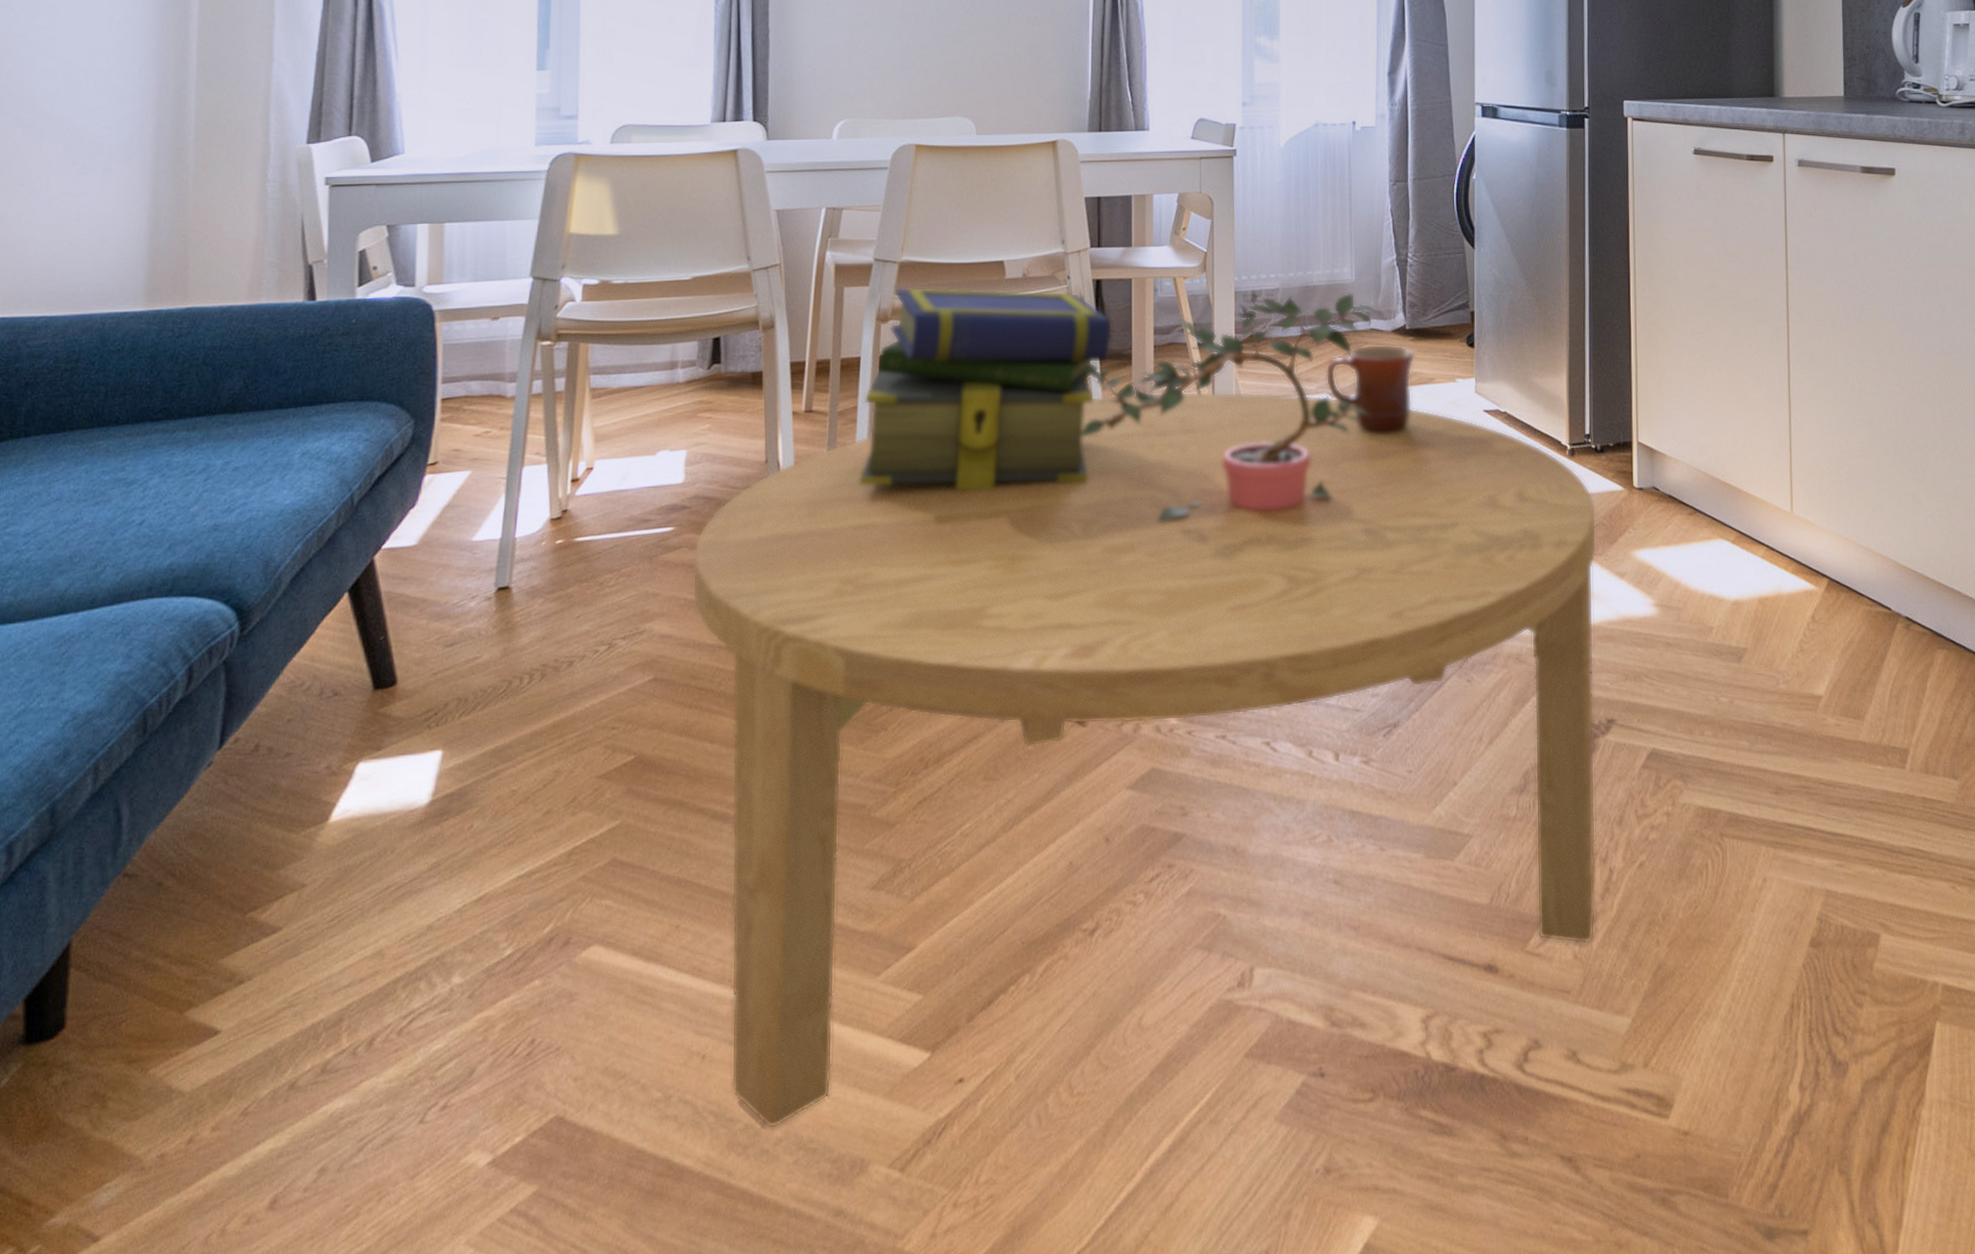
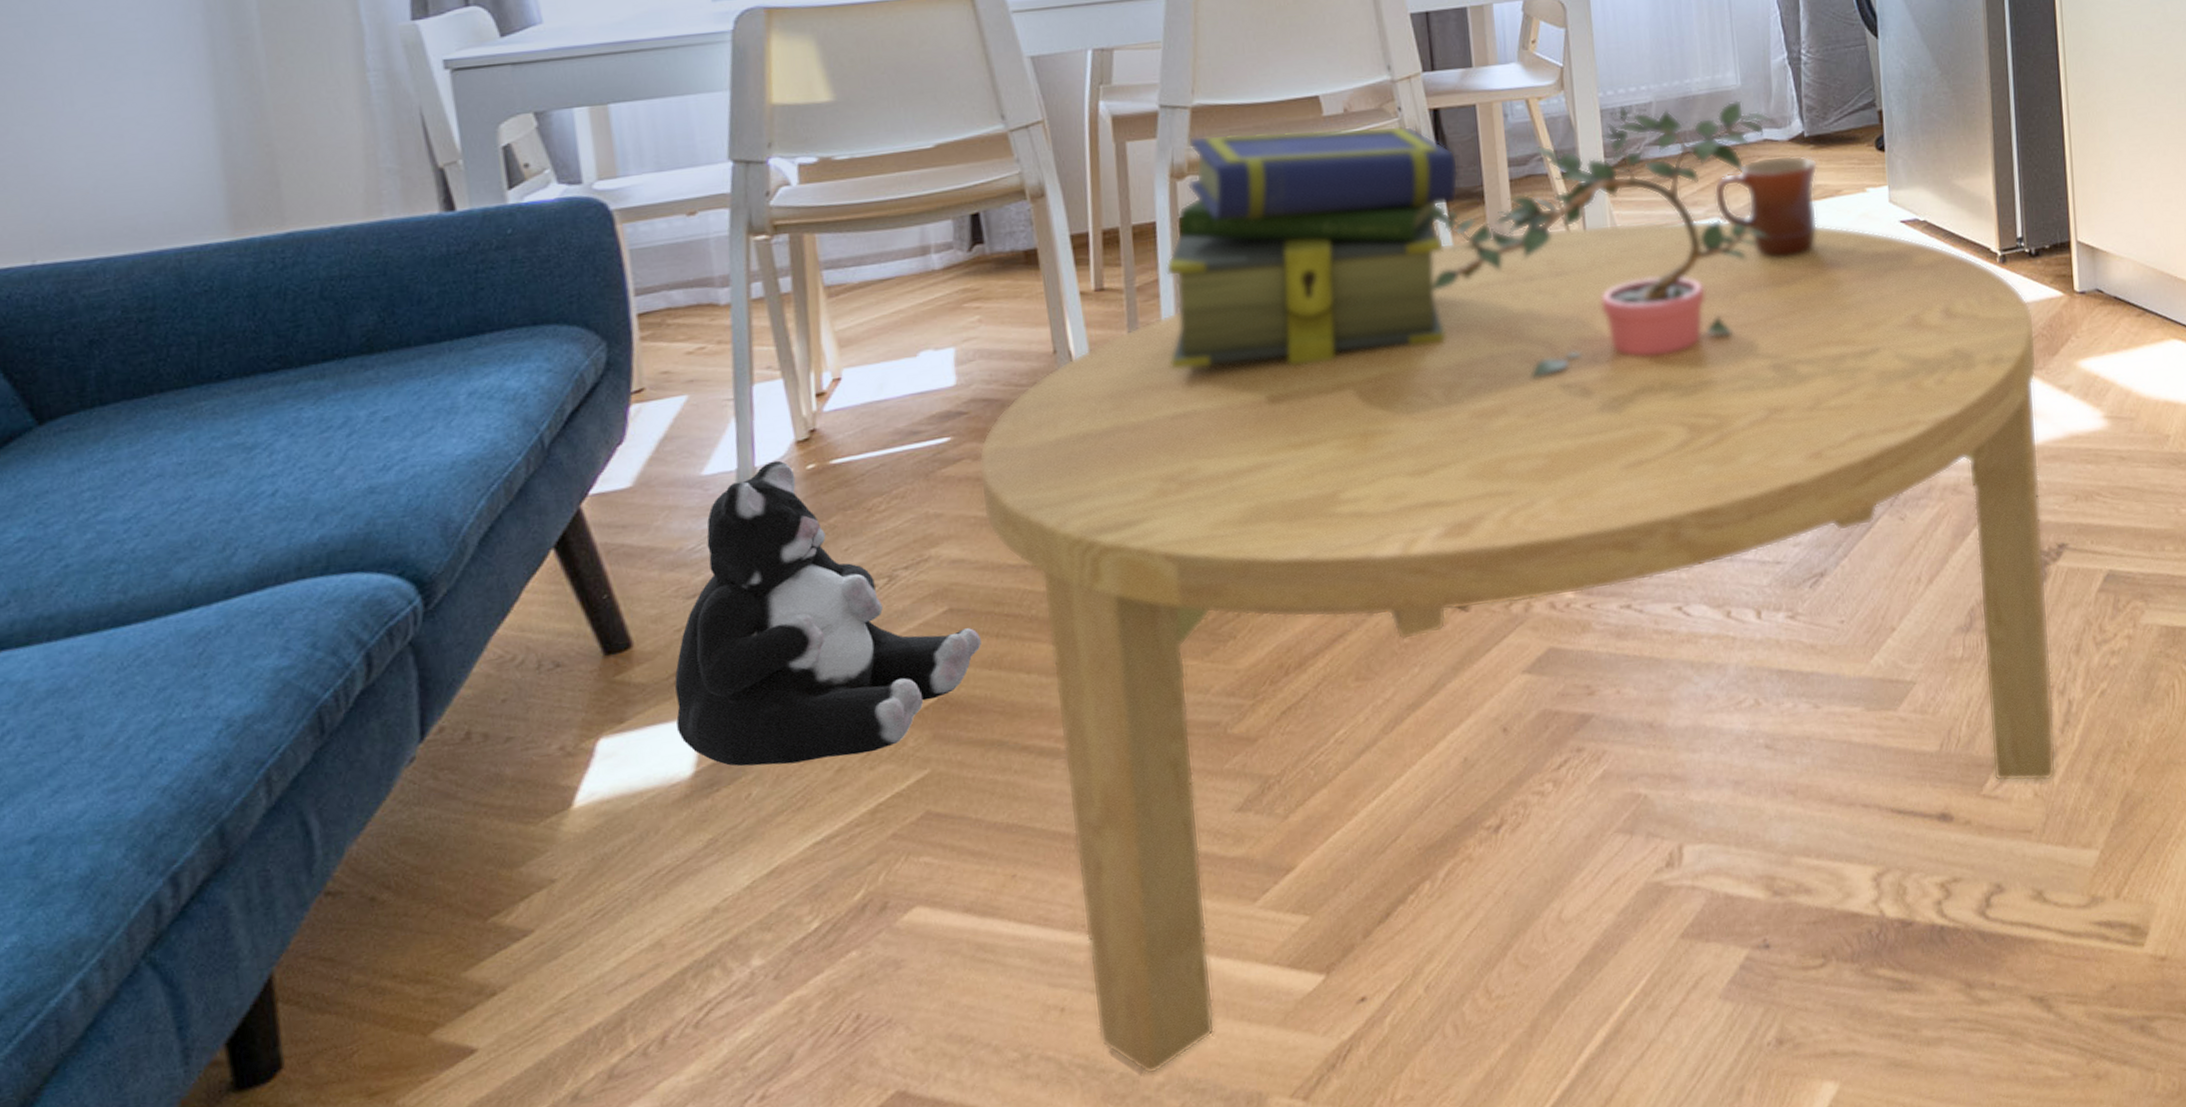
plush toy: none [422,534,676,803] -> present [674,460,981,766]

